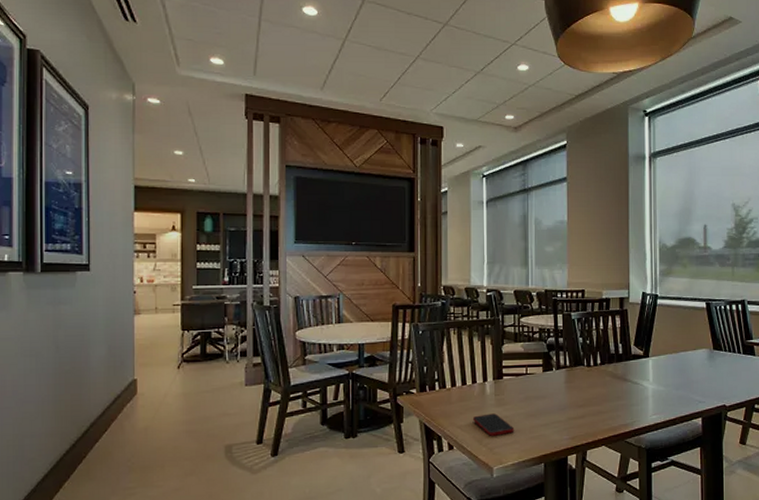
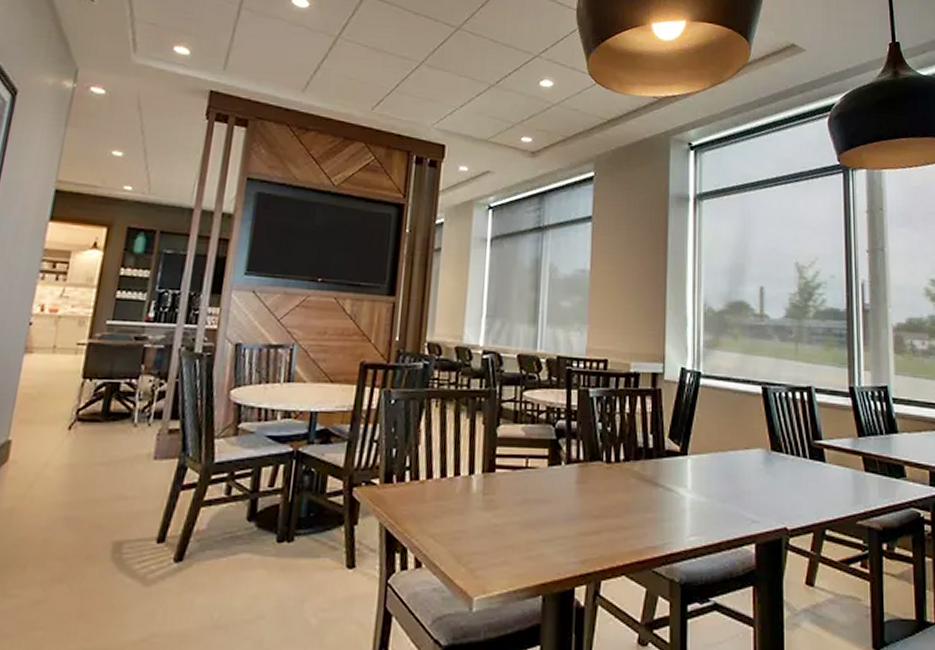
cell phone: present [472,413,515,436] -> none [450,519,506,552]

